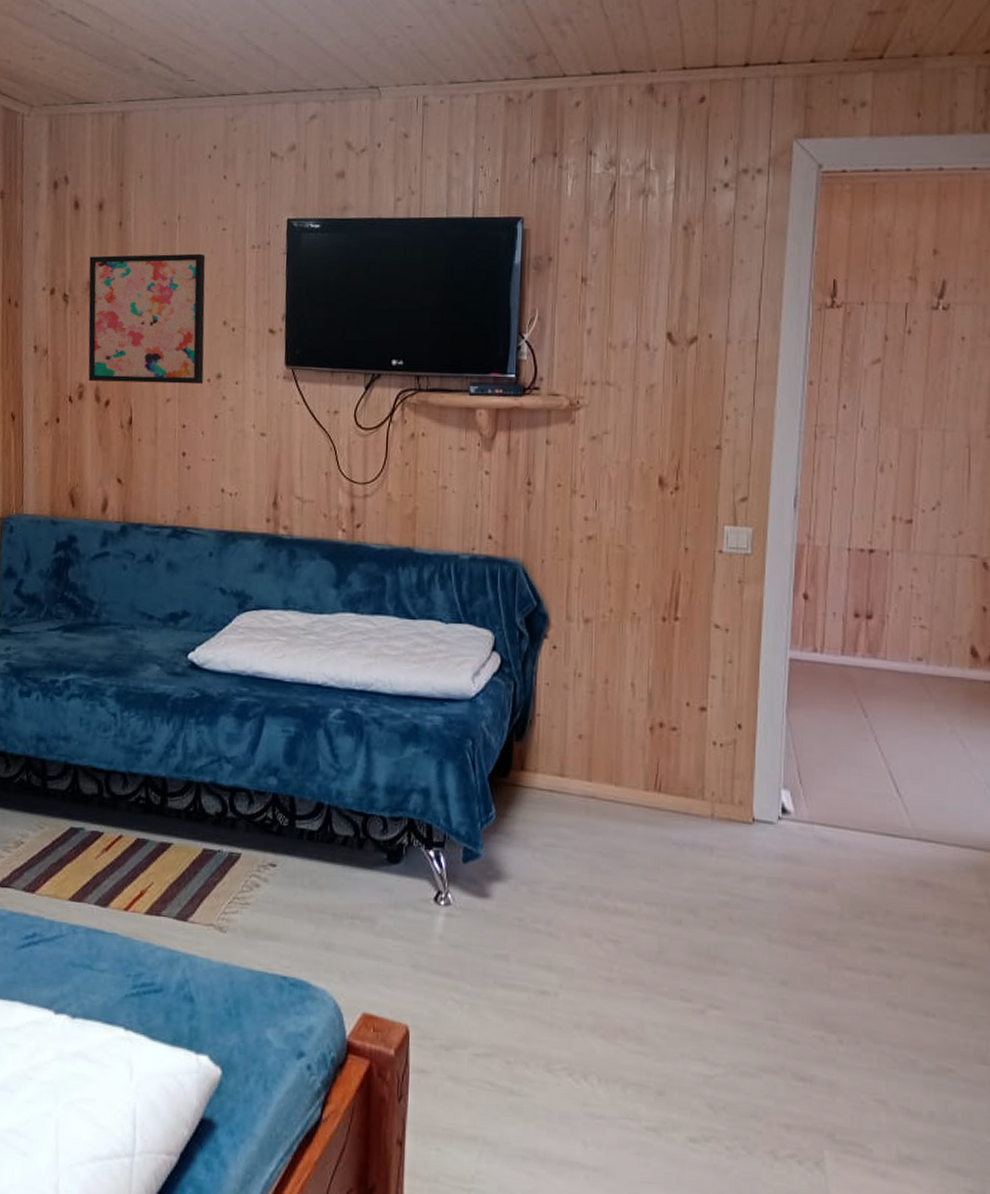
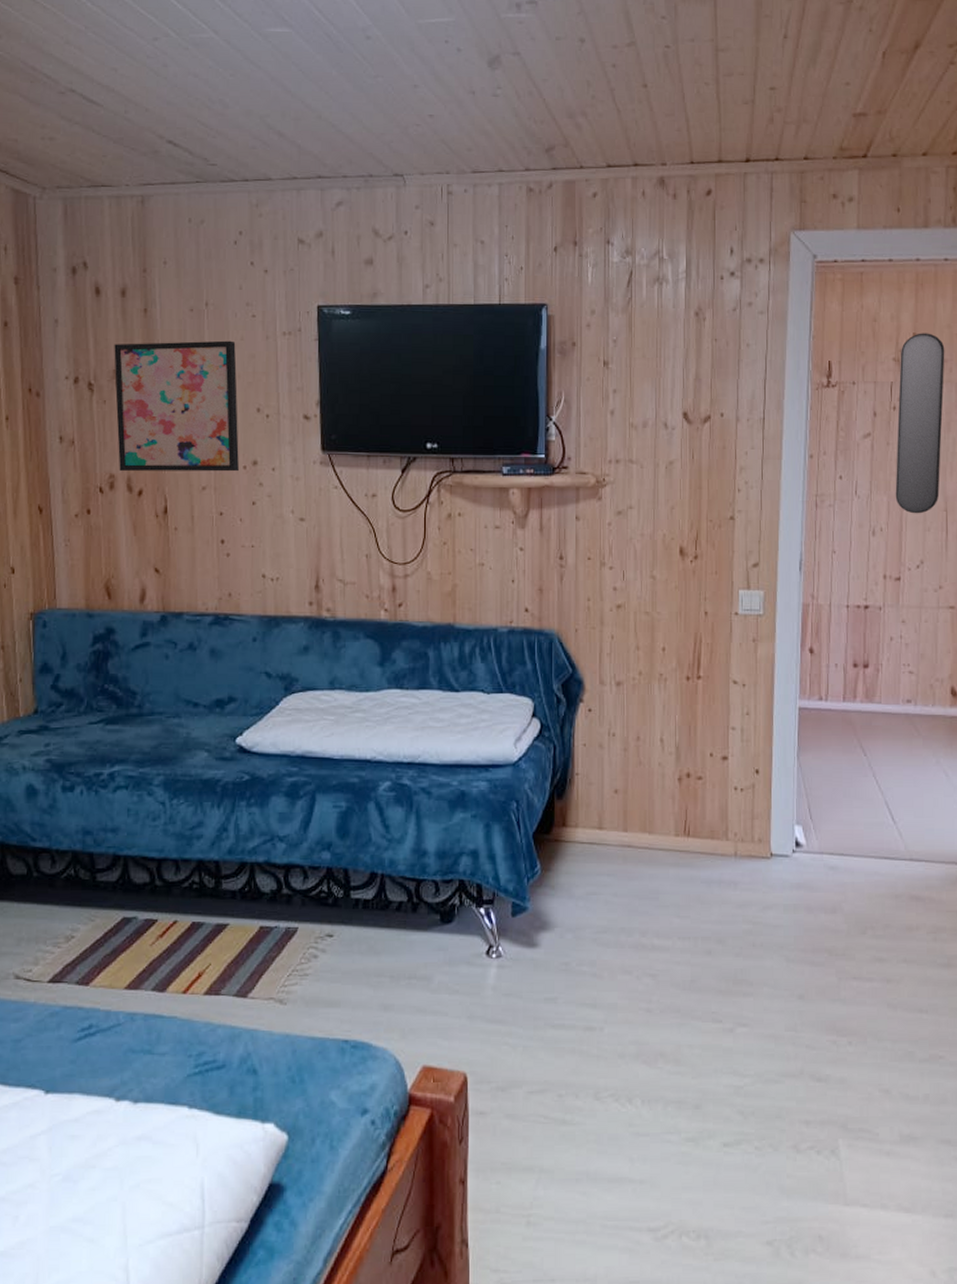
home mirror: none [908,249,971,450] -> present [895,333,945,514]

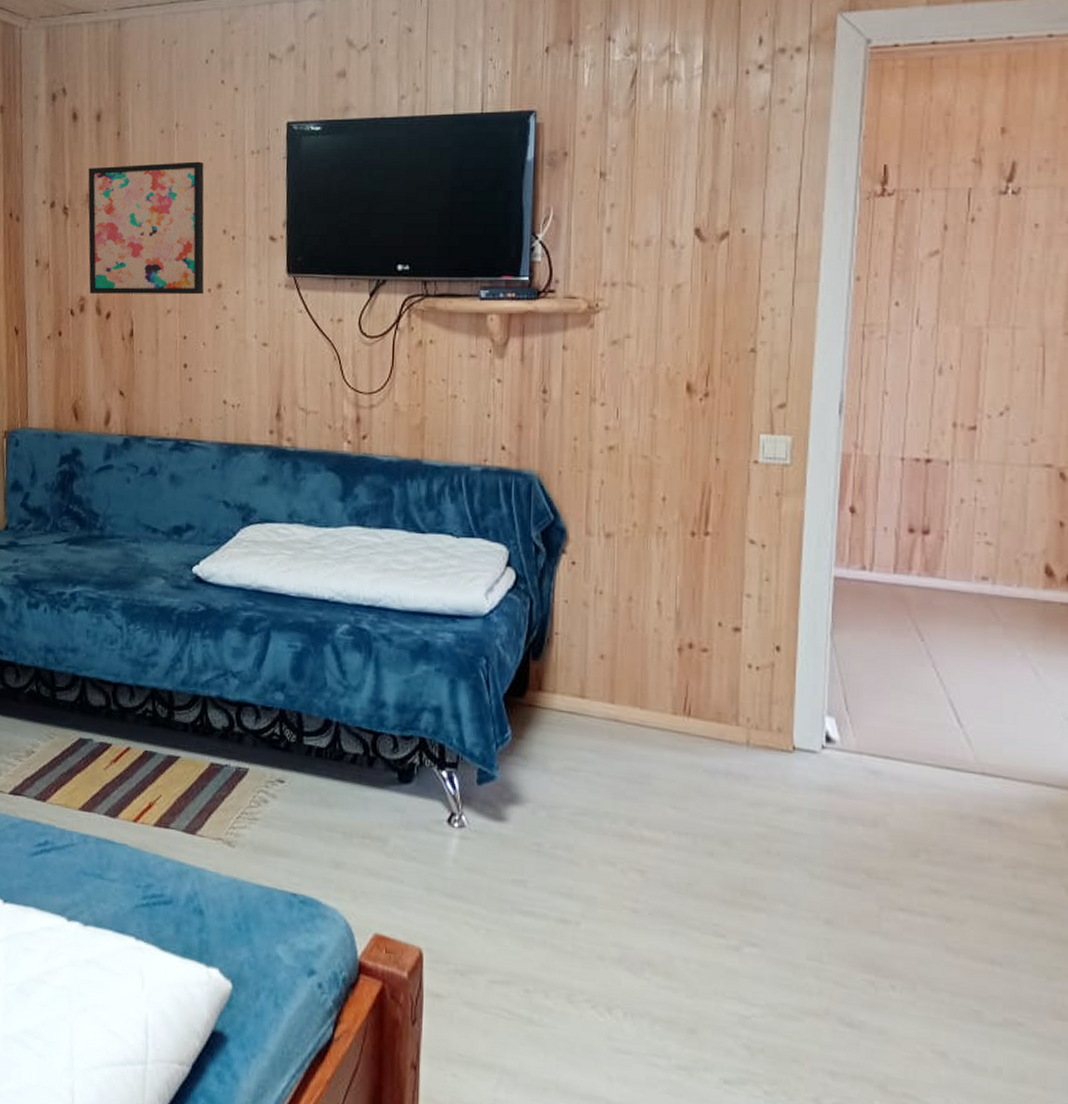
home mirror: present [895,333,945,514] -> none [971,127,1046,349]

